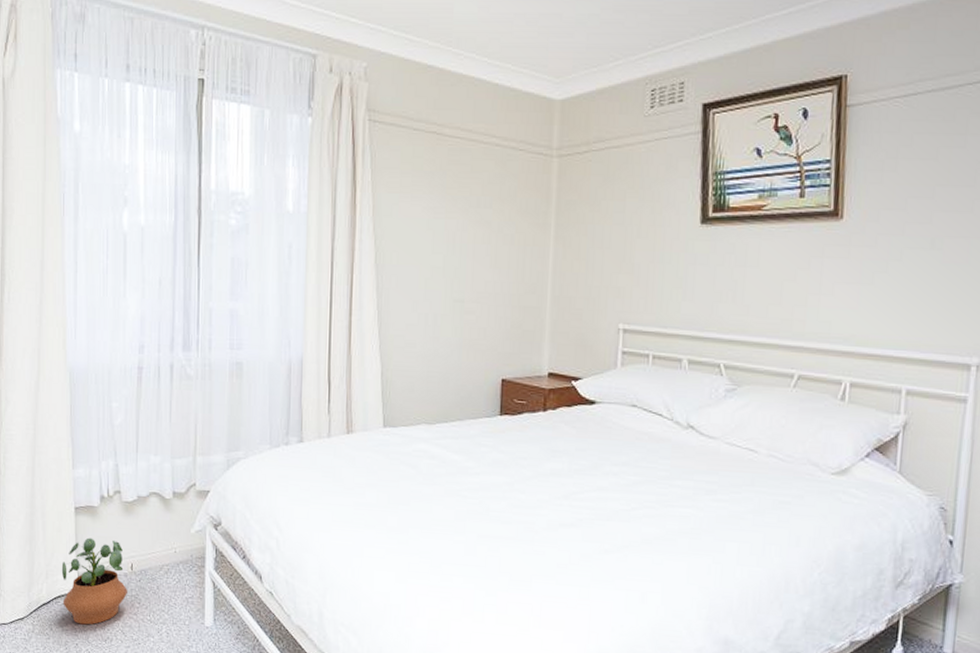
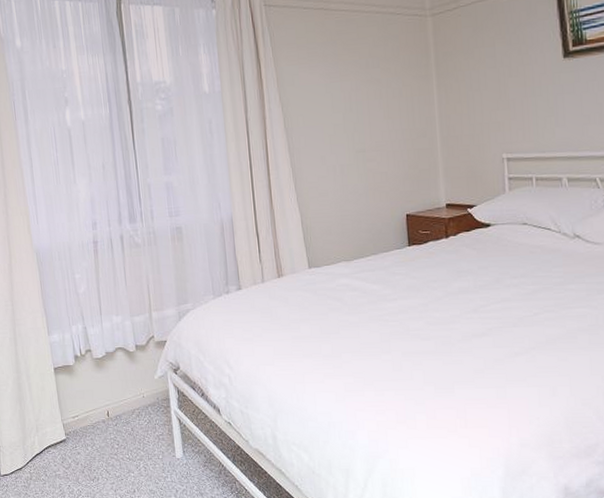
potted plant: present [61,537,127,625] -> none [48,393,107,468]

